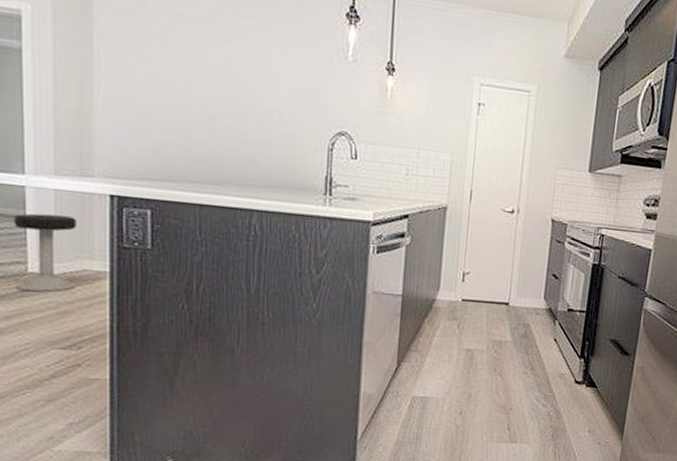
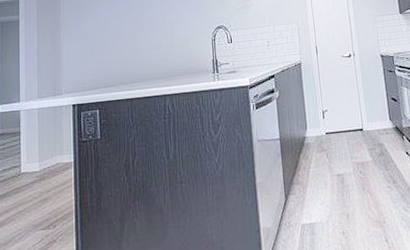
stool: present [13,213,76,292] -> none [12,126,52,188]

